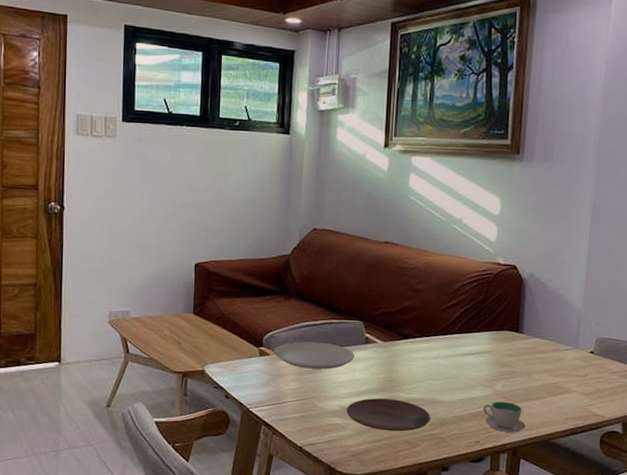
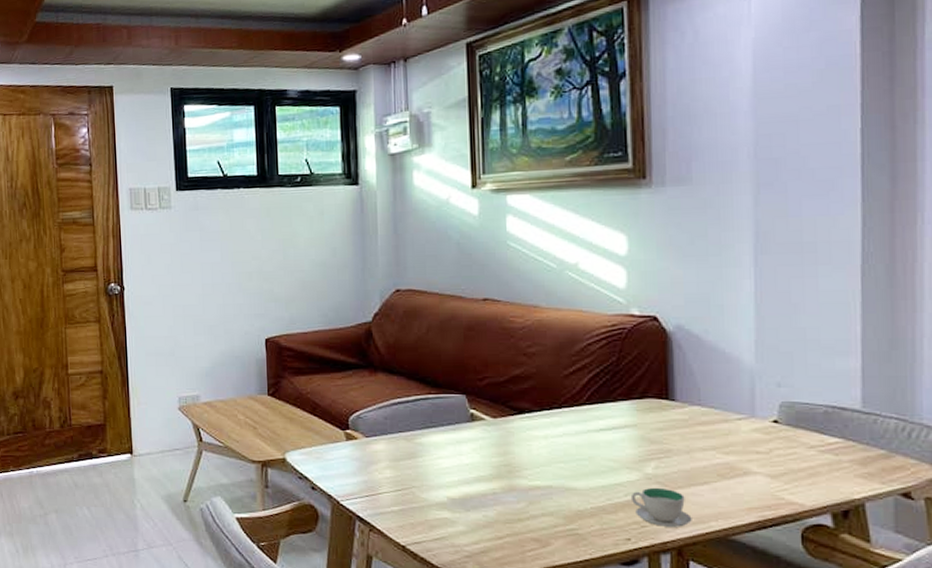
plate: present [273,341,354,369] -> none [361,421,459,453]
plate: present [346,398,431,432] -> none [455,487,563,527]

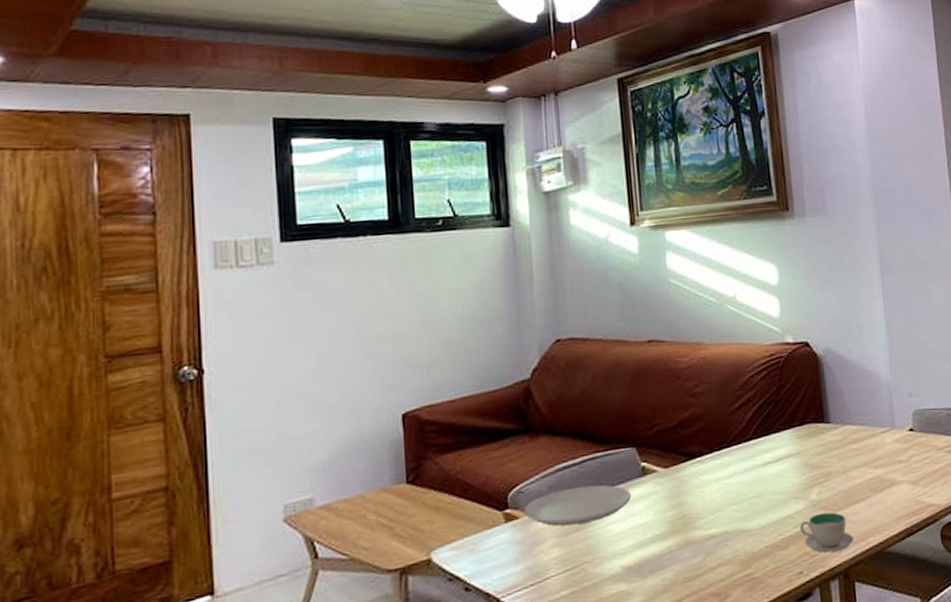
plate: none [361,421,459,453] -> present [523,484,631,526]

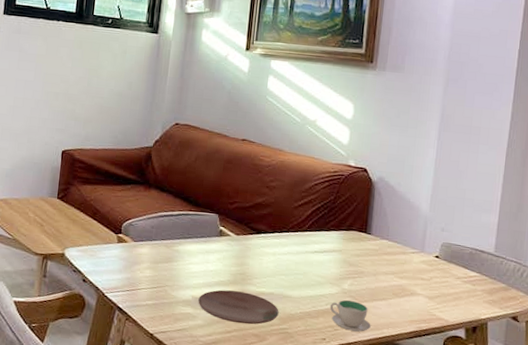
plate: present [523,484,631,526] -> none [131,230,208,259]
plate: none [631,540,739,587] -> present [198,289,279,325]

